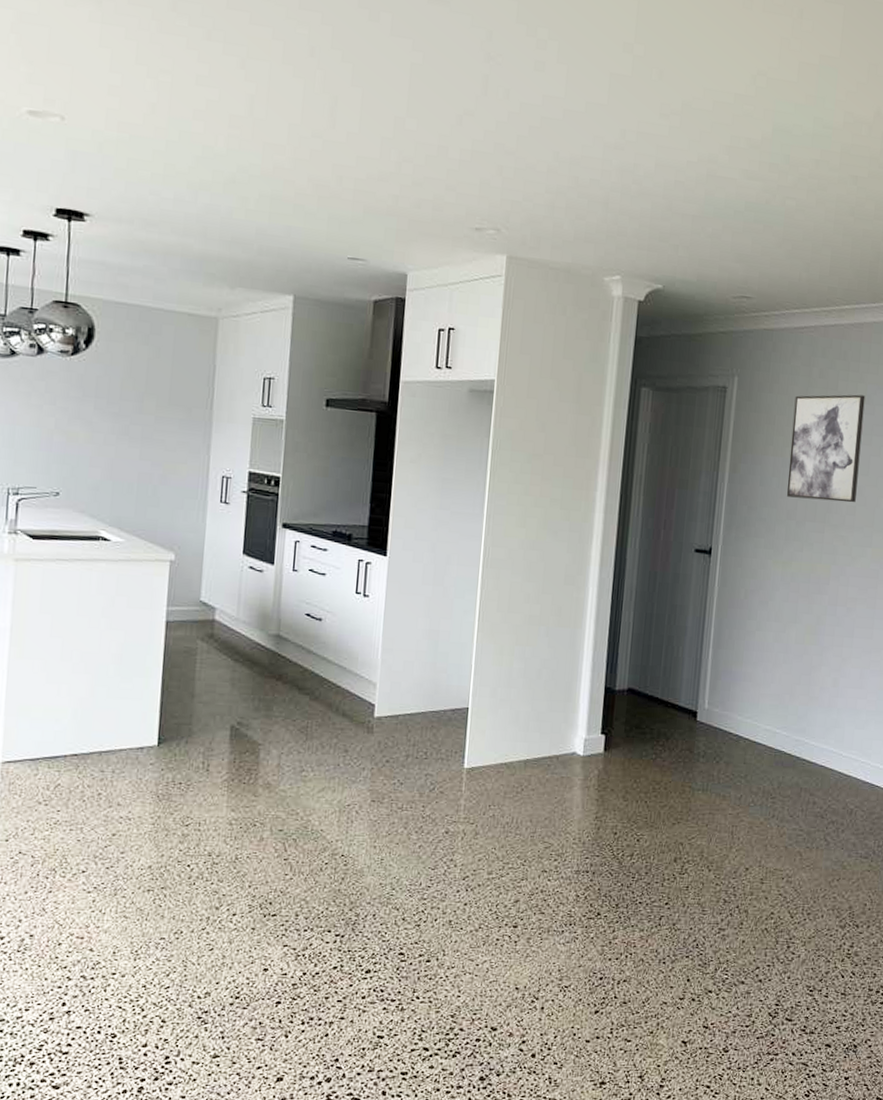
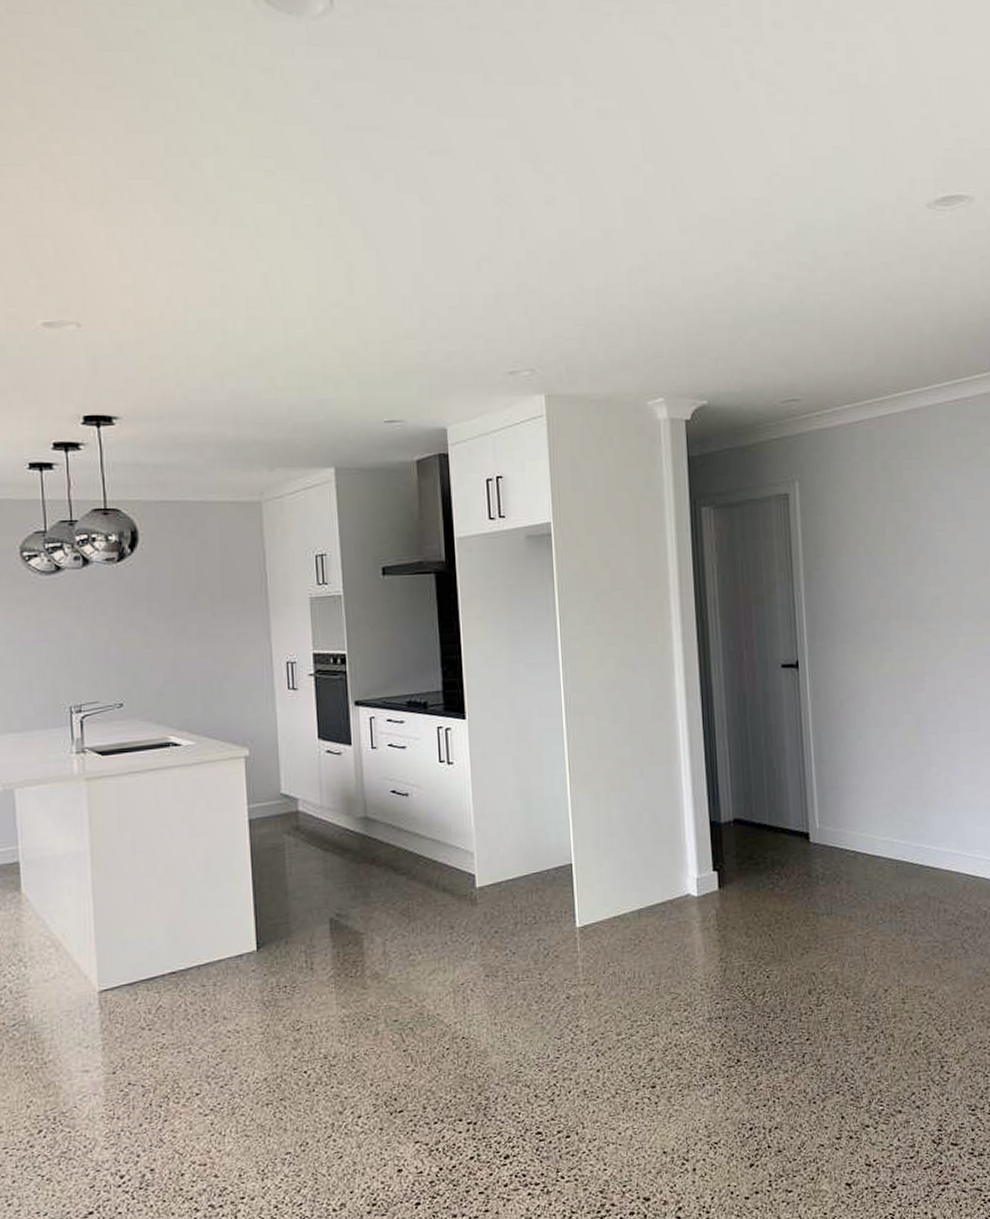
wall art: present [786,394,866,503] -> none [860,481,939,597]

